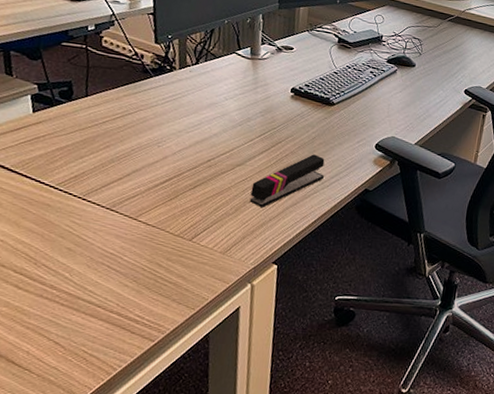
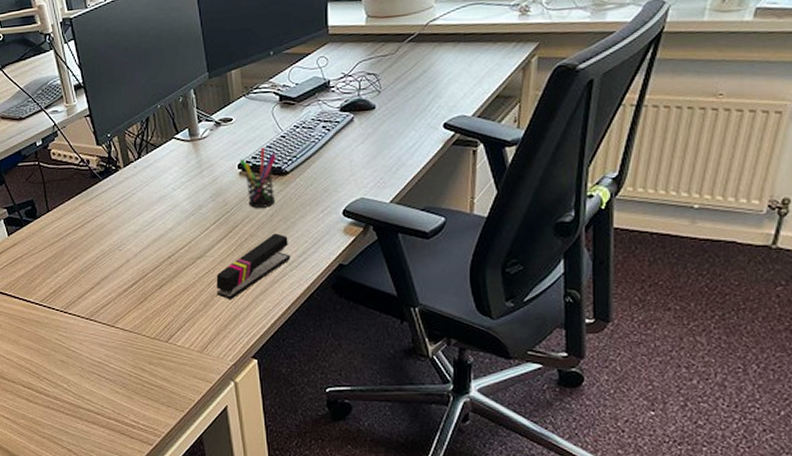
pen holder: none [293,78,327,131] -> present [239,147,276,208]

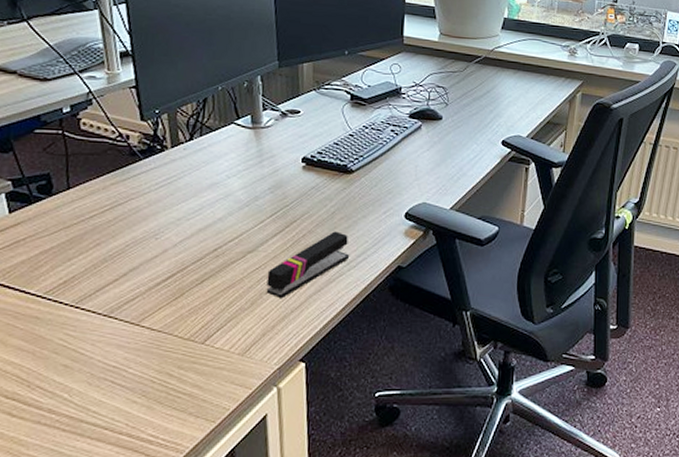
pen holder: present [239,147,276,208] -> none [303,143,343,204]

